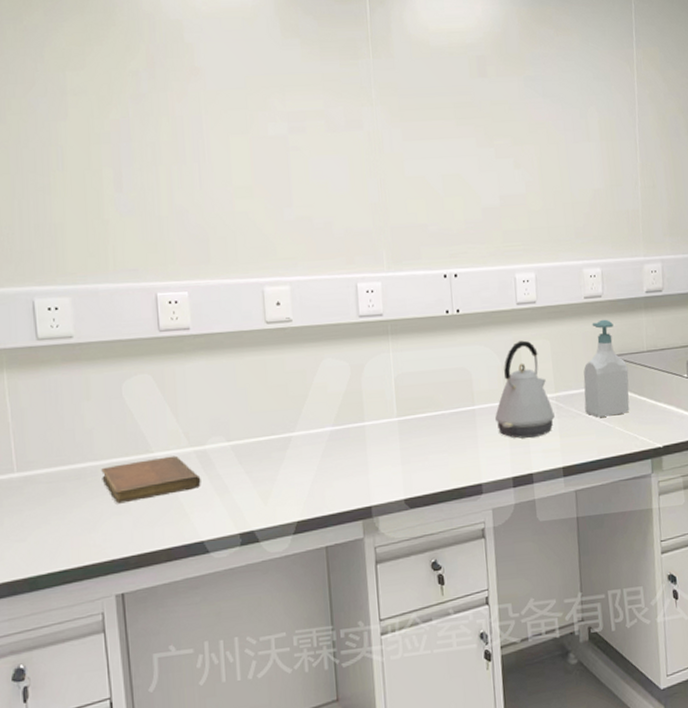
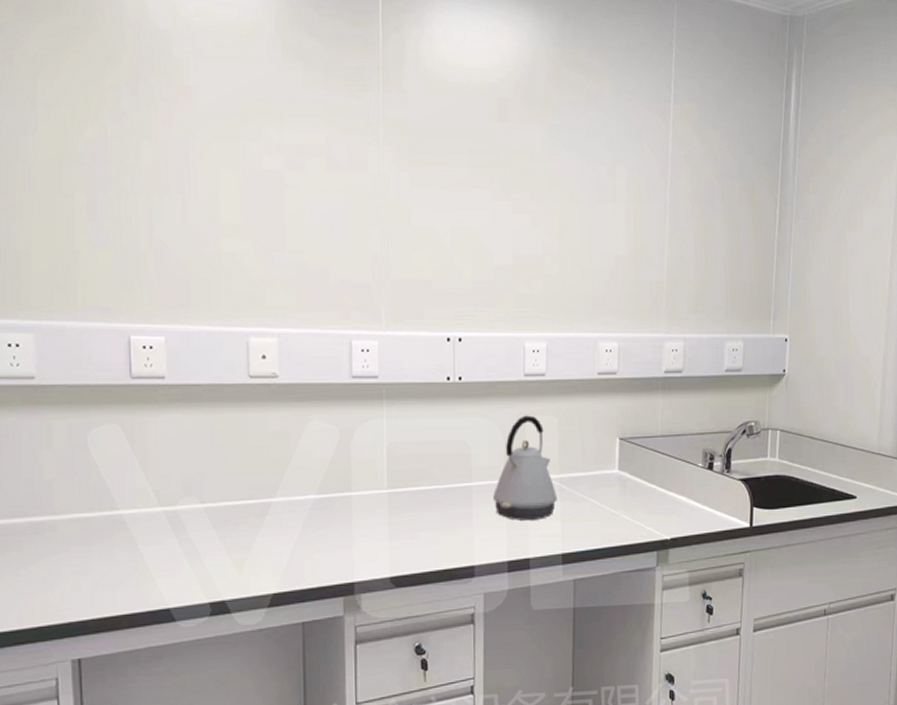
notebook: present [101,455,201,504] -> none [61,515,170,563]
soap bottle: present [583,319,630,417] -> none [590,398,640,503]

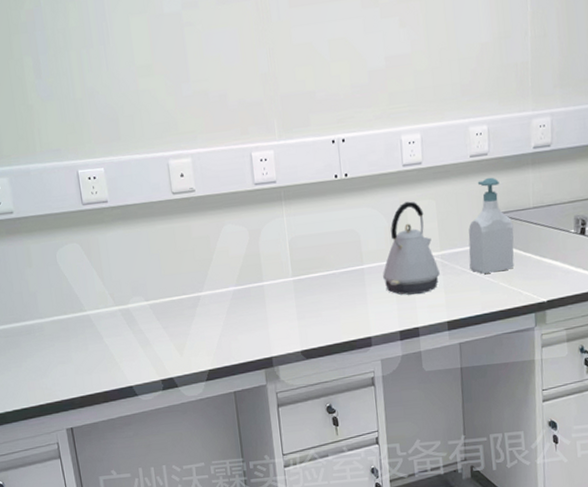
soap bottle: none [590,398,640,503] -> present [468,177,514,274]

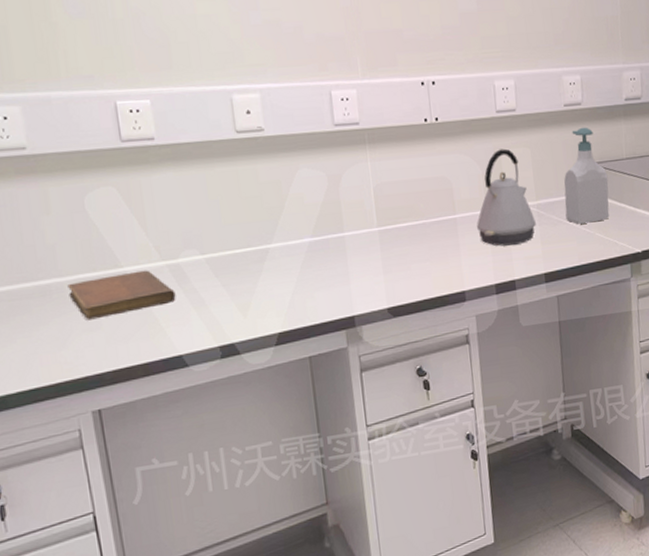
notebook: none [46,313,127,355] -> present [67,270,176,321]

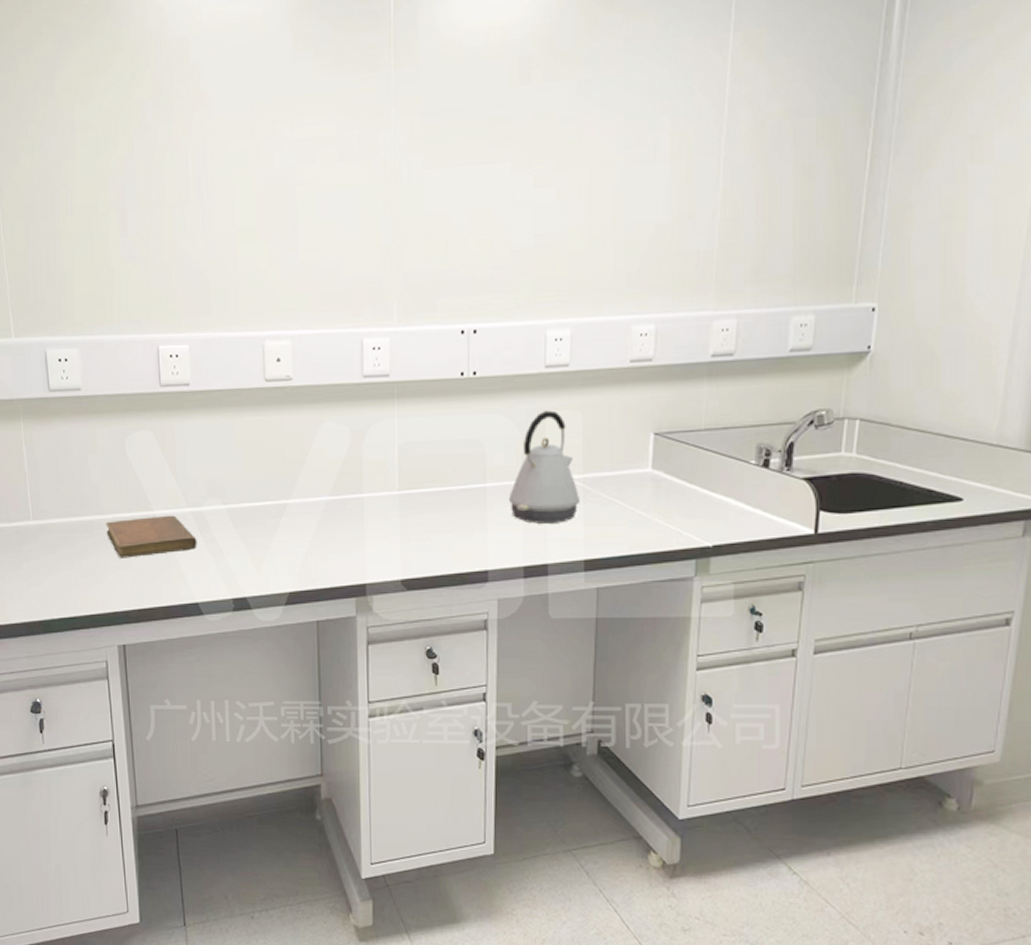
soap bottle: present [564,127,610,224] -> none [618,388,678,506]

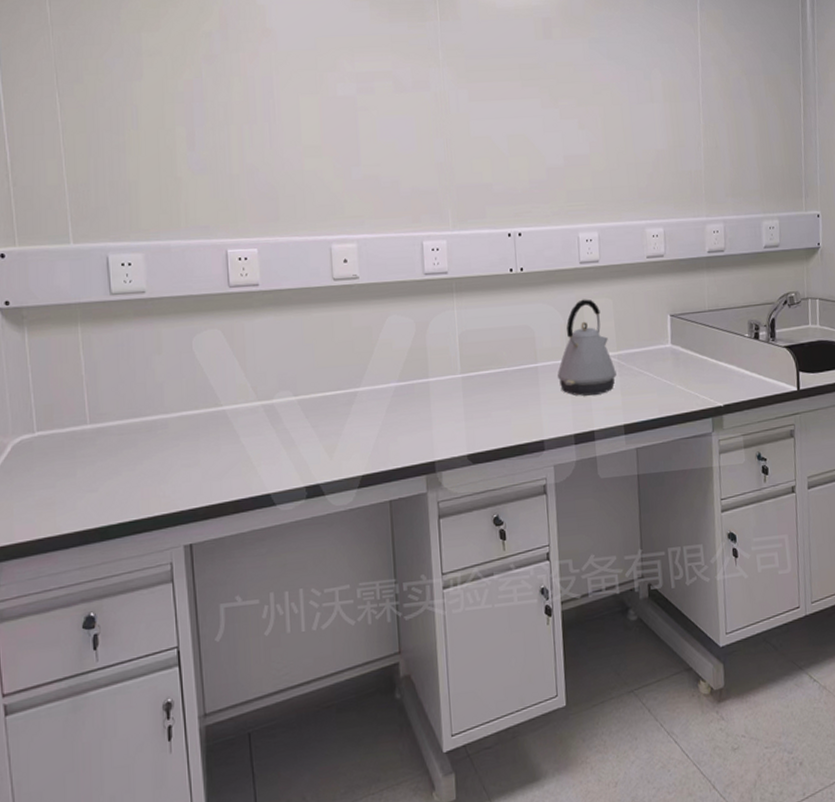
notebook: present [106,515,197,559] -> none [171,409,269,456]

